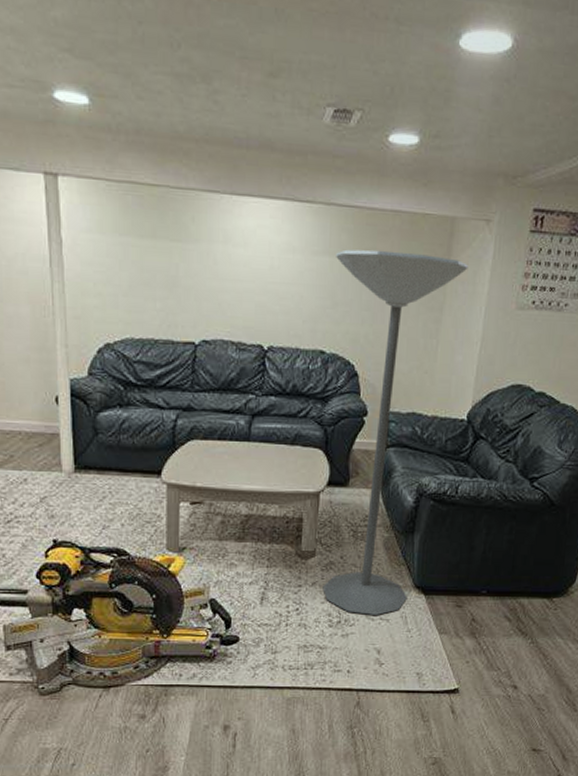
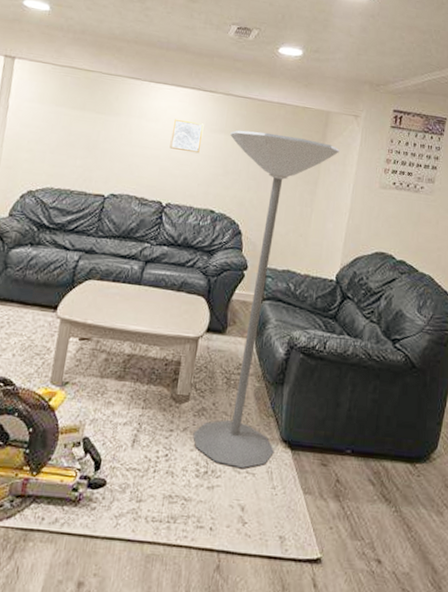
wall art: none [265,241,303,283] -> present [169,118,204,154]

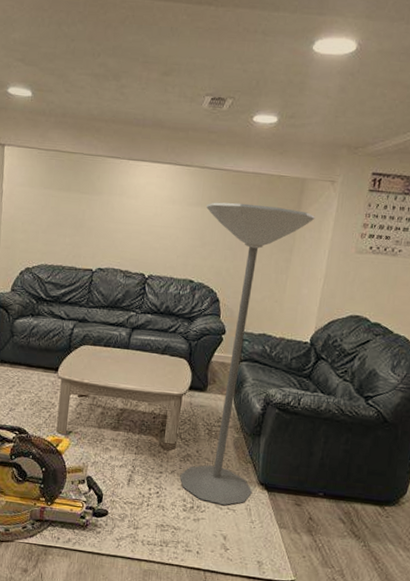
wall art: present [169,118,204,154] -> none [149,194,181,227]

